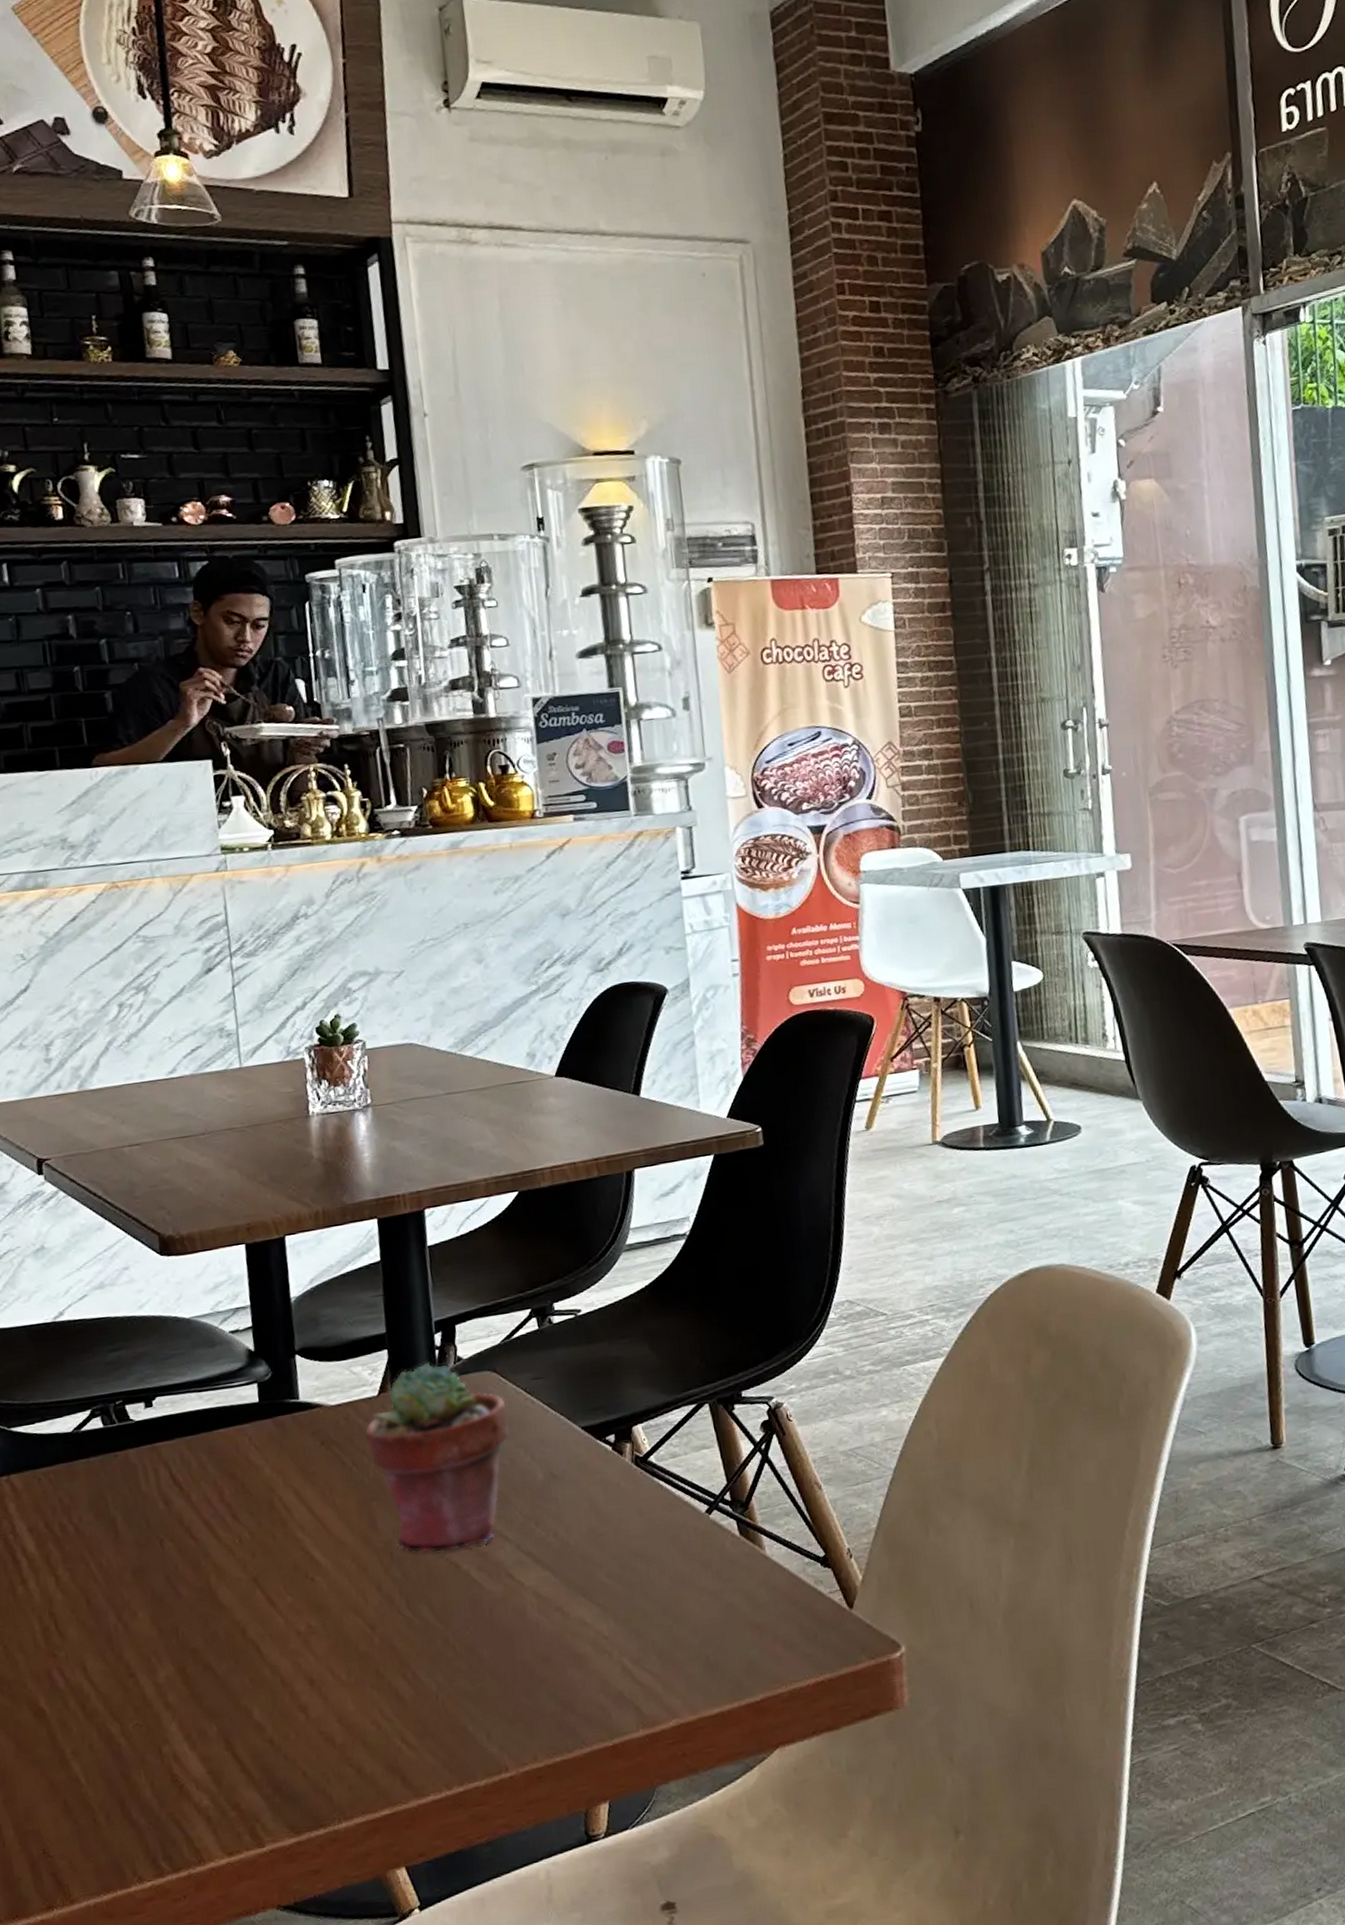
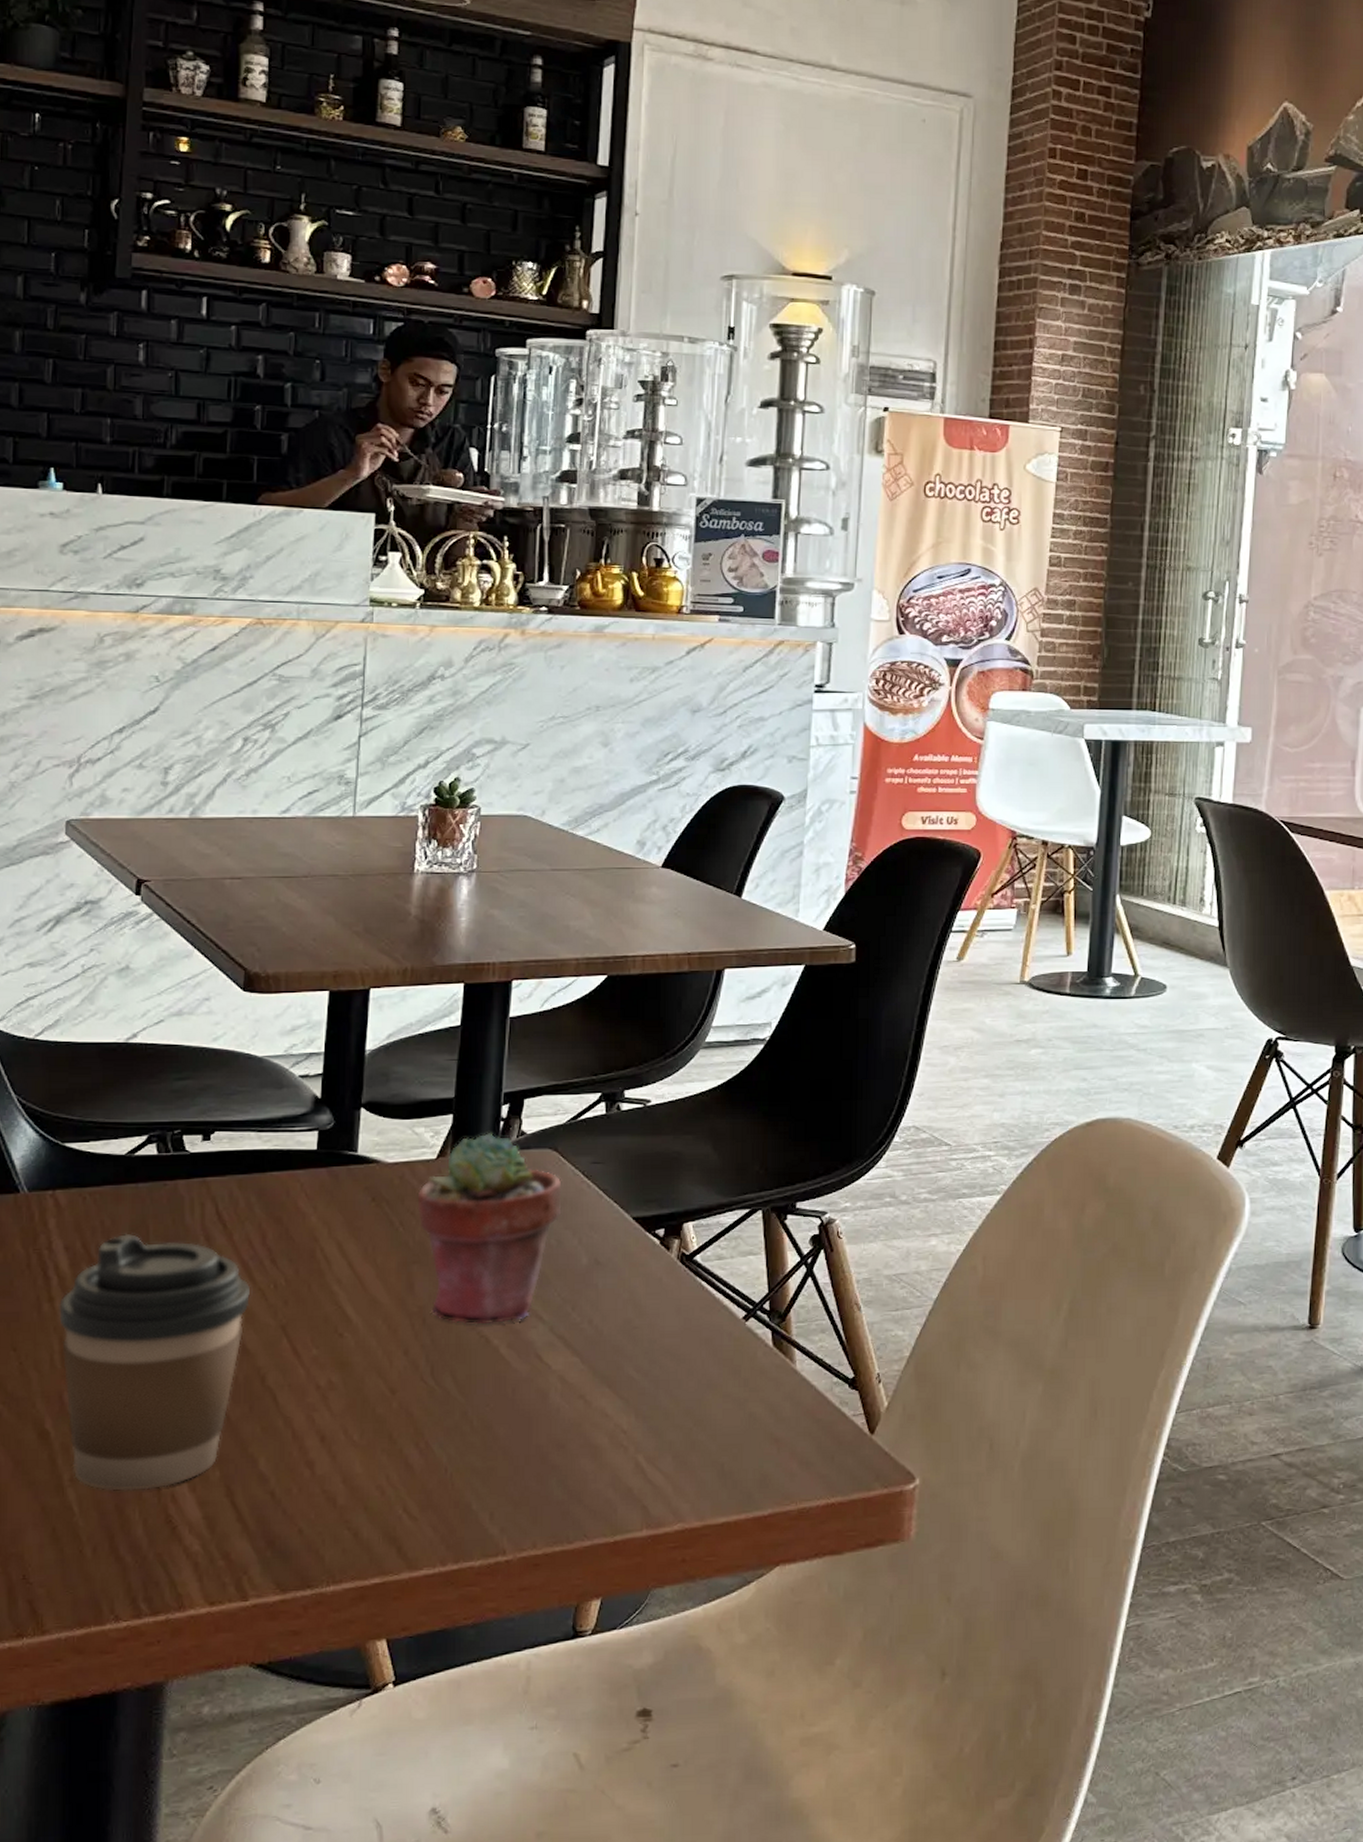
coffee cup: none [32,1507,218,1759] -> present [59,1233,251,1491]

